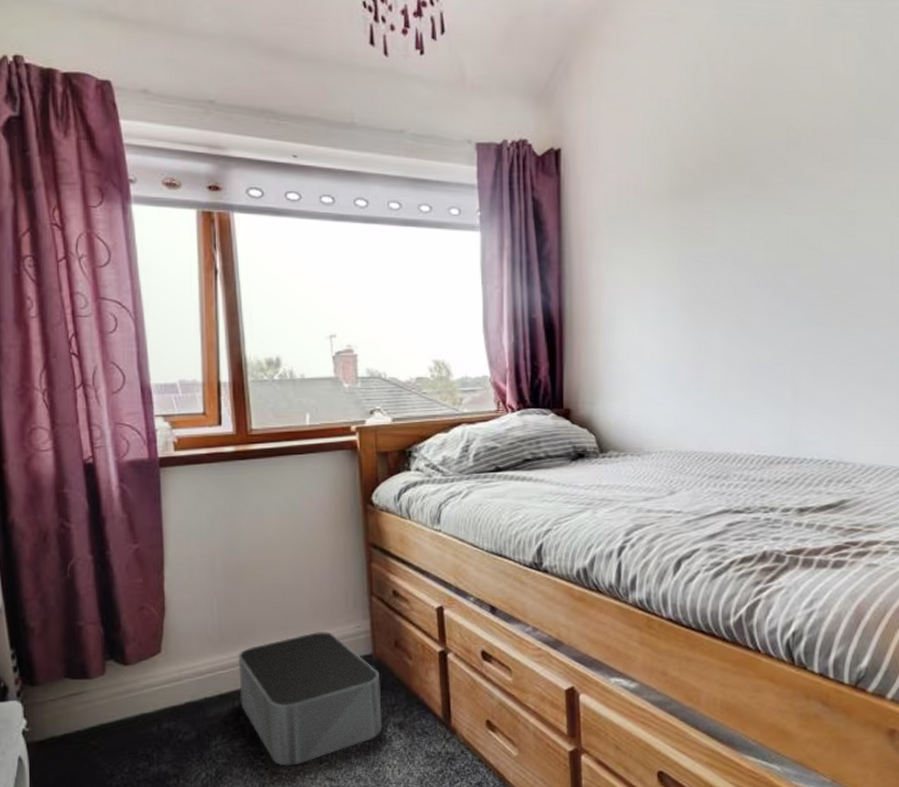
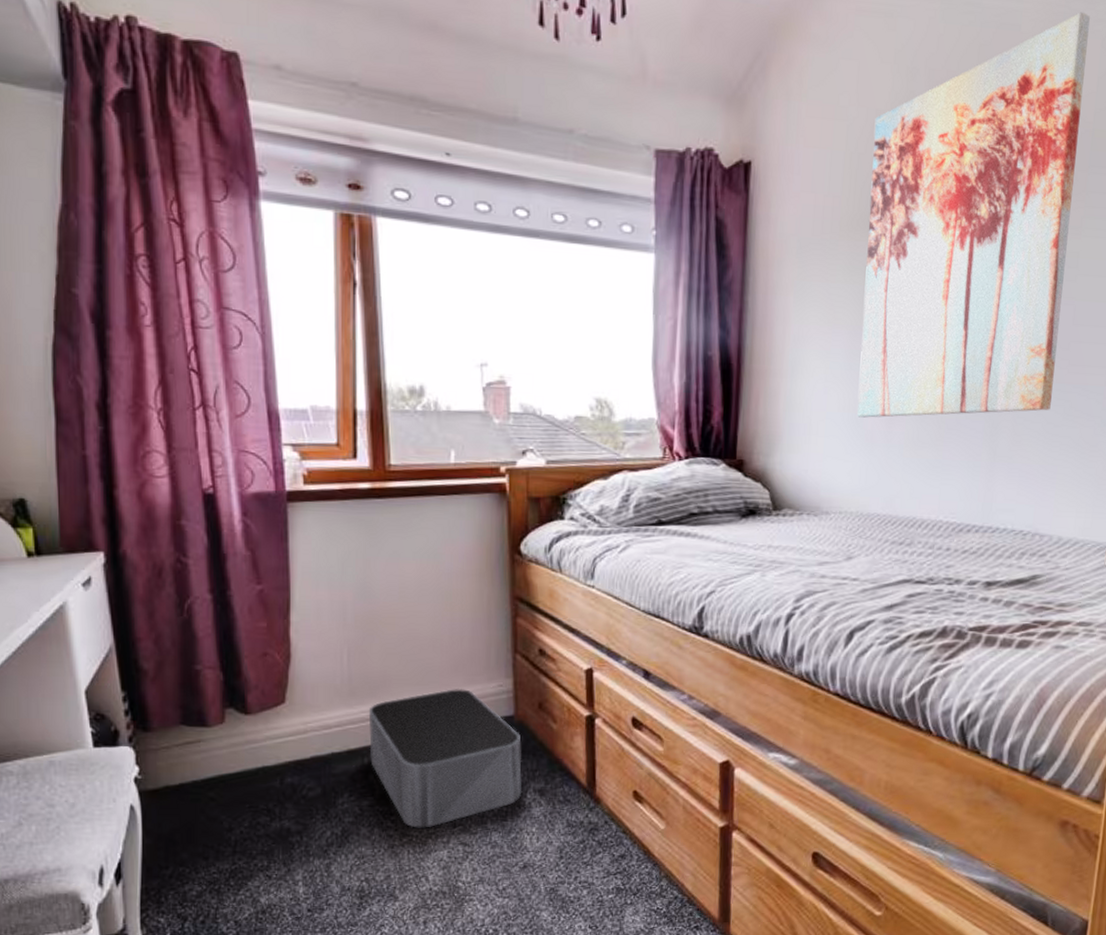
wall art: none [666,9,846,366] -> present [857,12,1090,418]

